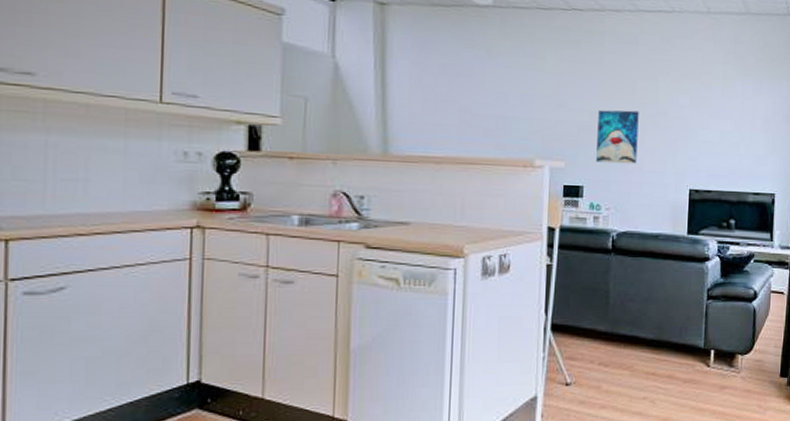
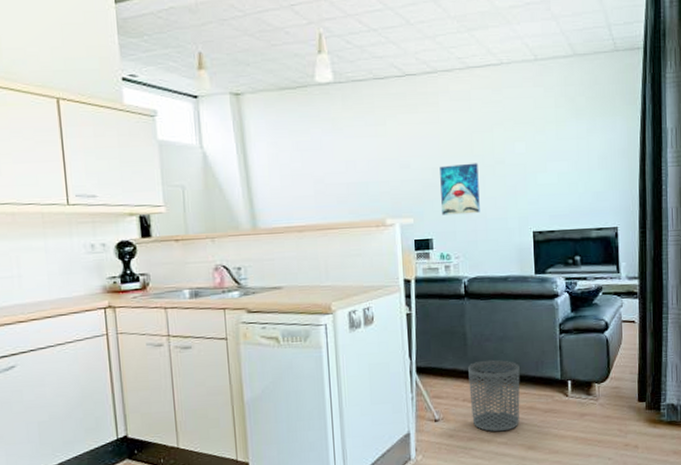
waste bin: none [606,322,662,401] -> present [468,359,520,432]

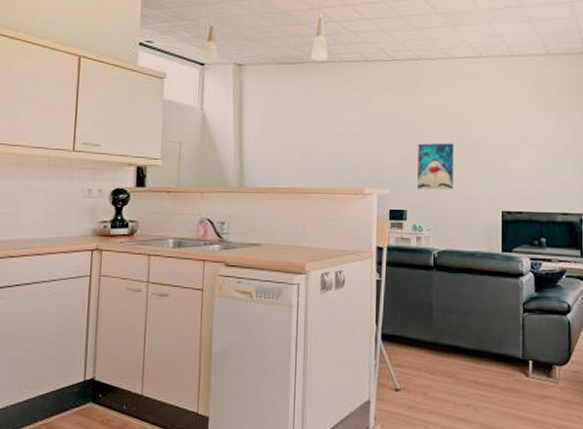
waste bin: present [468,359,520,432] -> none [432,332,482,407]

